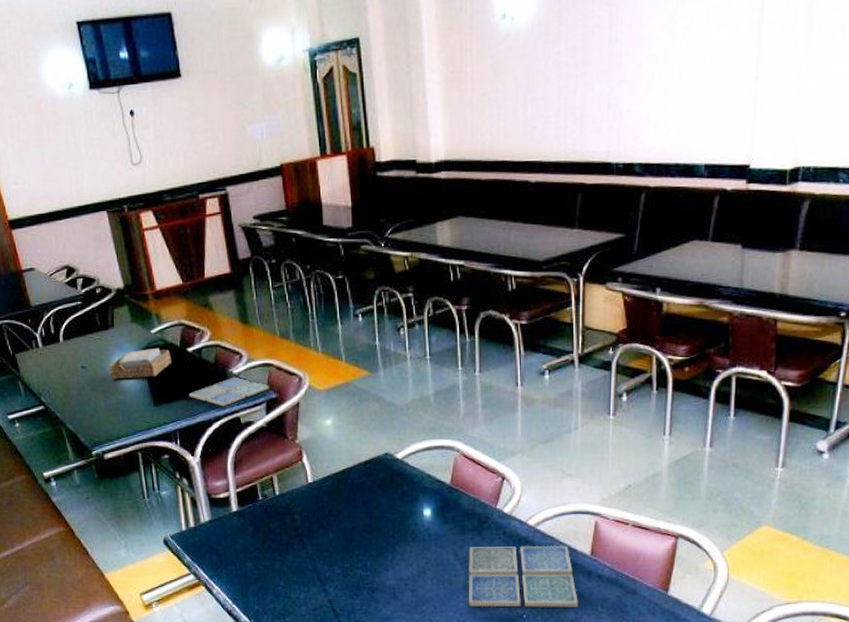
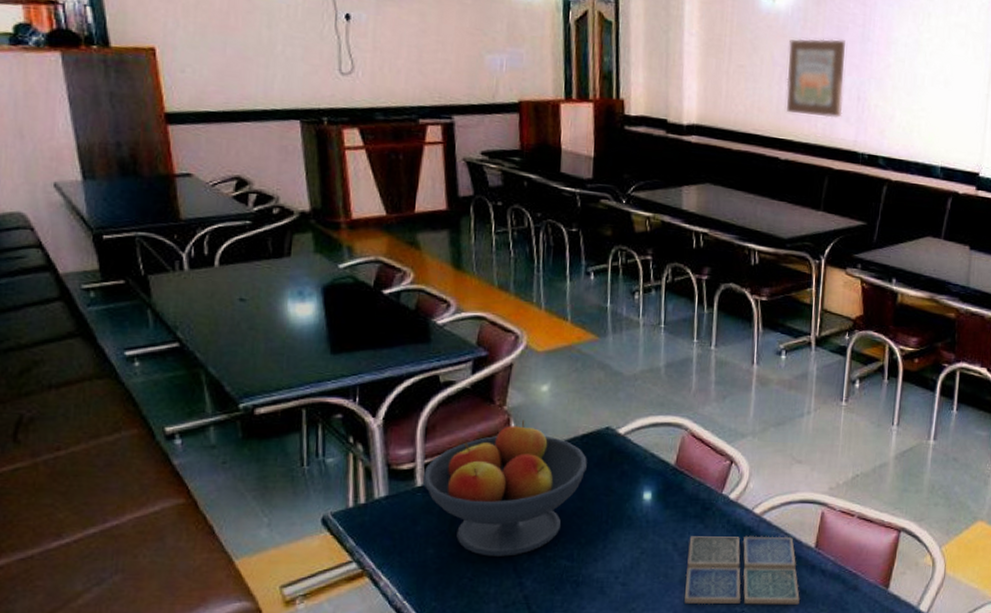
napkin holder: present [108,347,172,379] -> none [276,285,362,320]
drink coaster: present [188,377,269,407] -> none [377,328,479,362]
fruit bowl: none [236,450,371,568] -> present [422,419,587,557]
wall art: none [531,47,592,134] -> present [786,38,845,118]

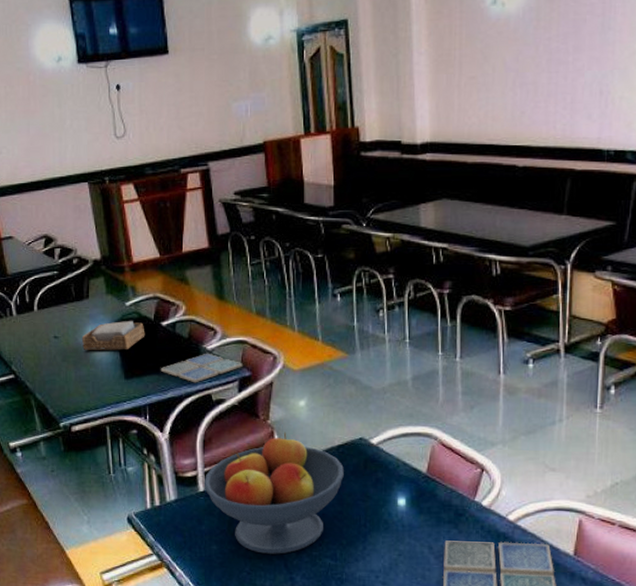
napkin holder: none [276,285,362,320] -> present [81,320,145,350]
drink coaster: none [377,328,479,362] -> present [160,353,243,383]
wall art: present [786,38,845,118] -> none [521,34,584,118]

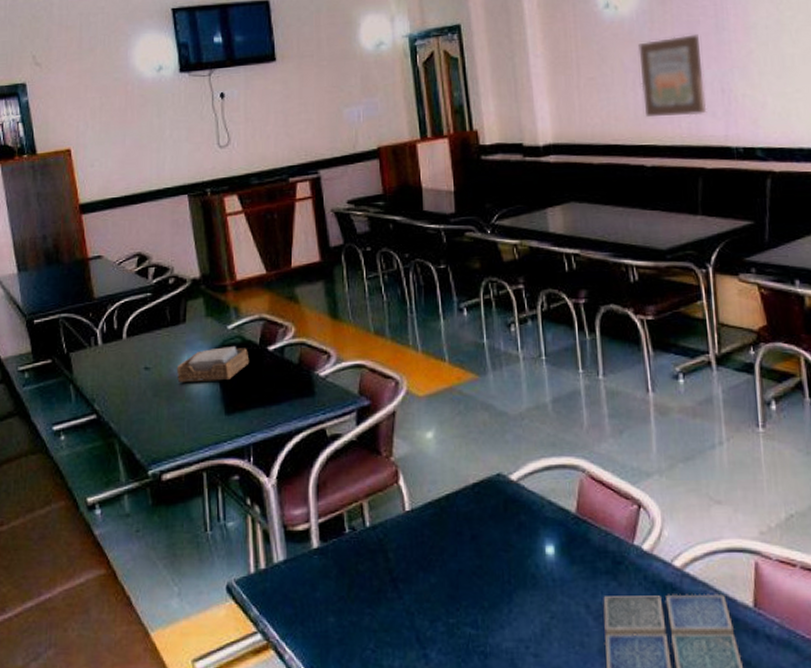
drink coaster: present [160,353,243,383] -> none [266,380,361,416]
fruit bowl: present [204,432,344,554] -> none [318,470,481,625]
wall art: none [521,34,584,118] -> present [638,34,707,118]

